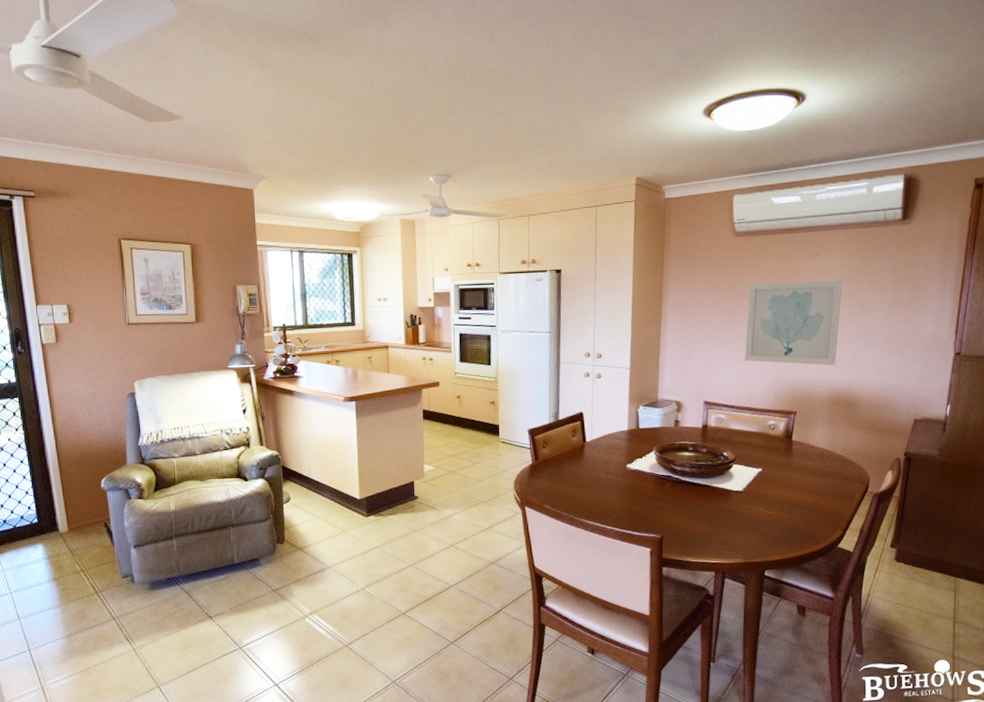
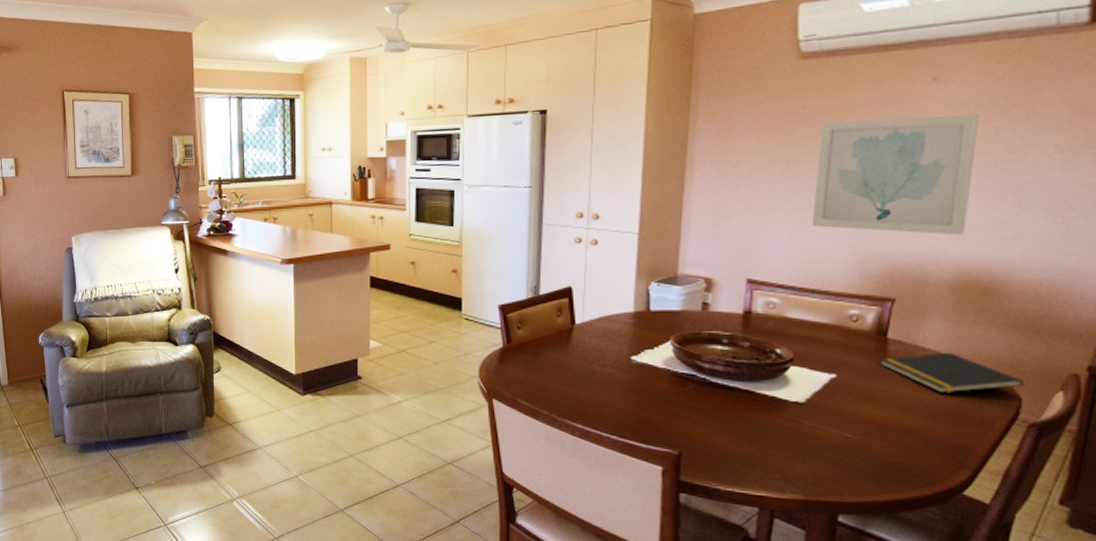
notepad: none [789,448,871,477] -> present [881,352,1025,394]

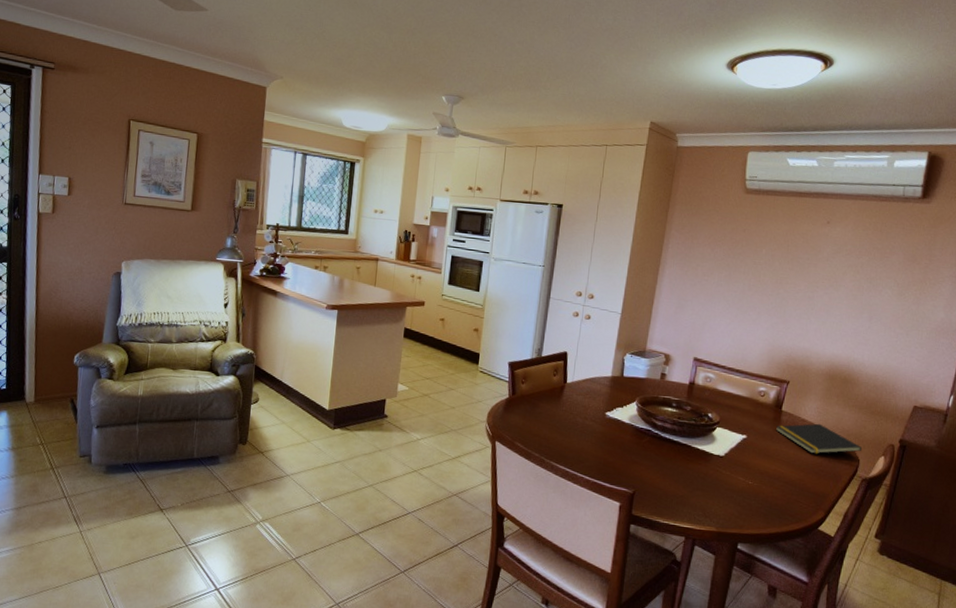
wall art: present [811,114,979,236] -> none [741,244,852,339]

